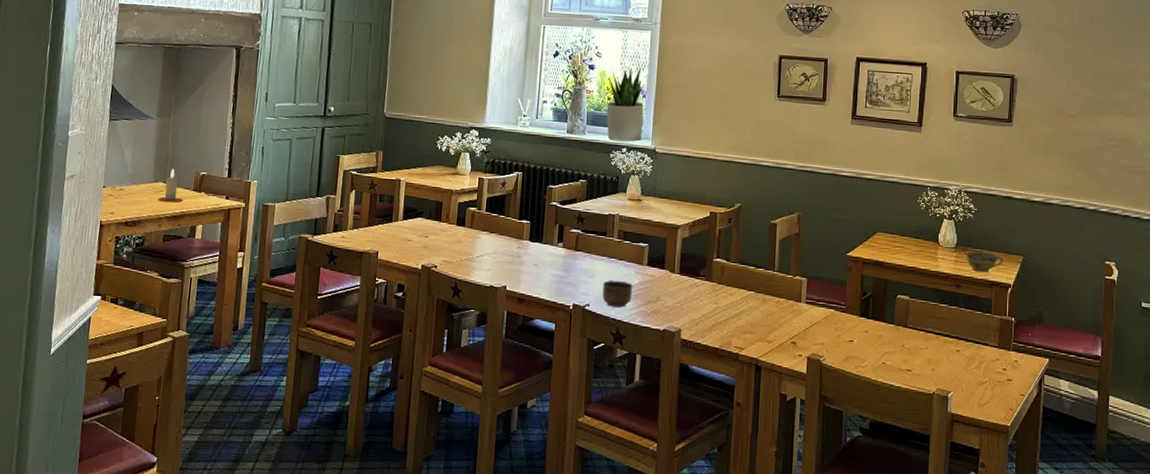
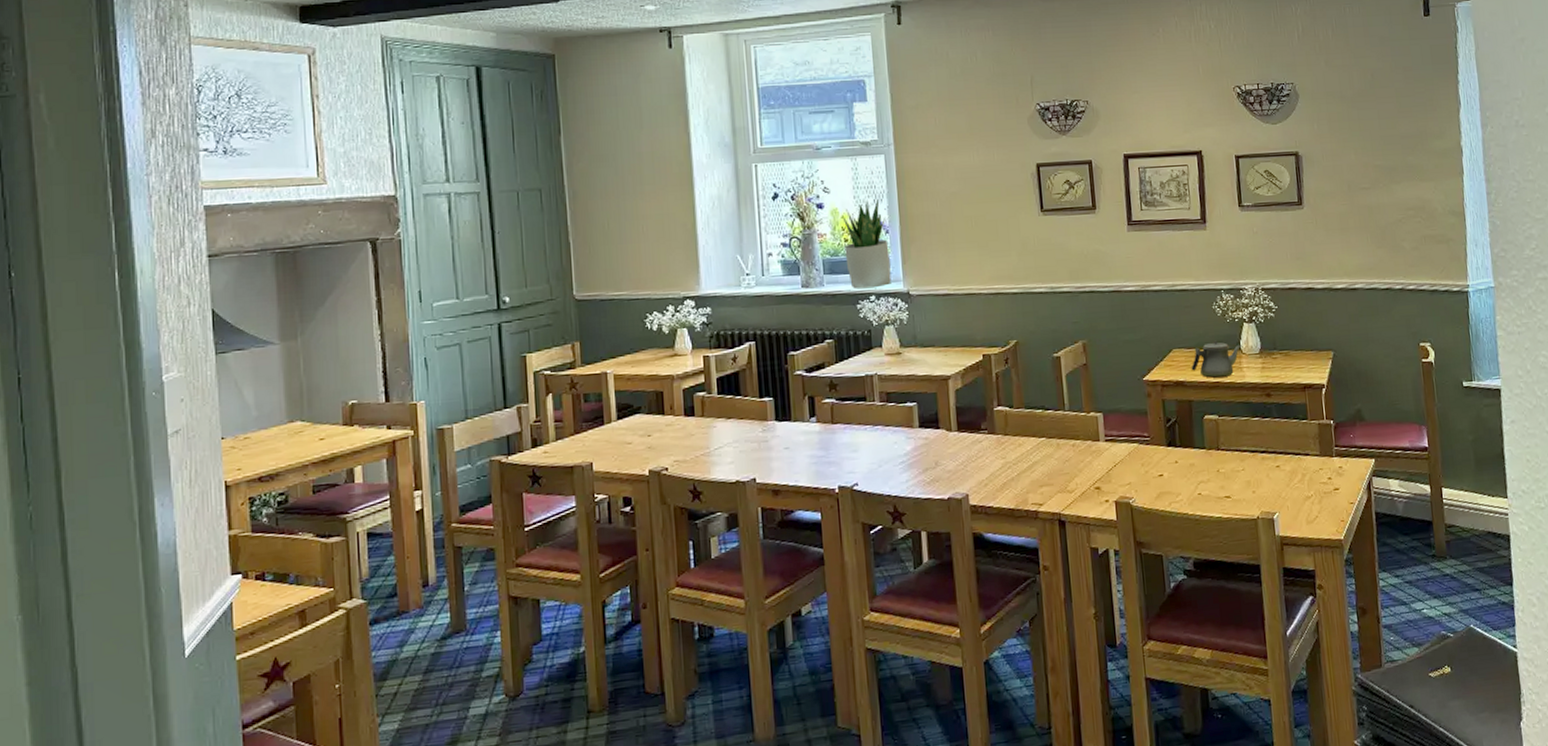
candle: present [158,168,183,203] -> none [298,401,332,446]
teacup: present [602,279,634,308] -> none [870,450,907,482]
teapot: none [891,230,940,264] -> present [1191,340,1242,378]
teacup: present [966,251,1003,273] -> none [1272,353,1313,376]

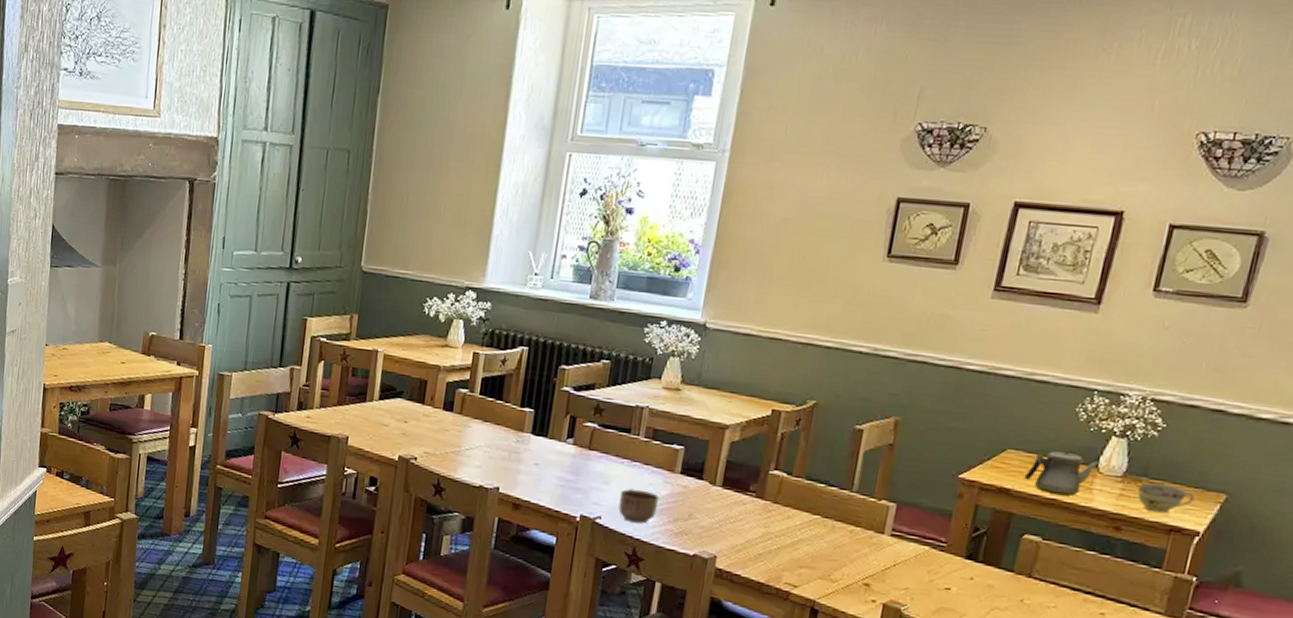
planter: present [842,199,892,289] -> none [643,212,699,313]
teacup: none [870,450,907,482] -> present [618,488,660,524]
teacup: none [1272,353,1313,376] -> present [1137,482,1195,514]

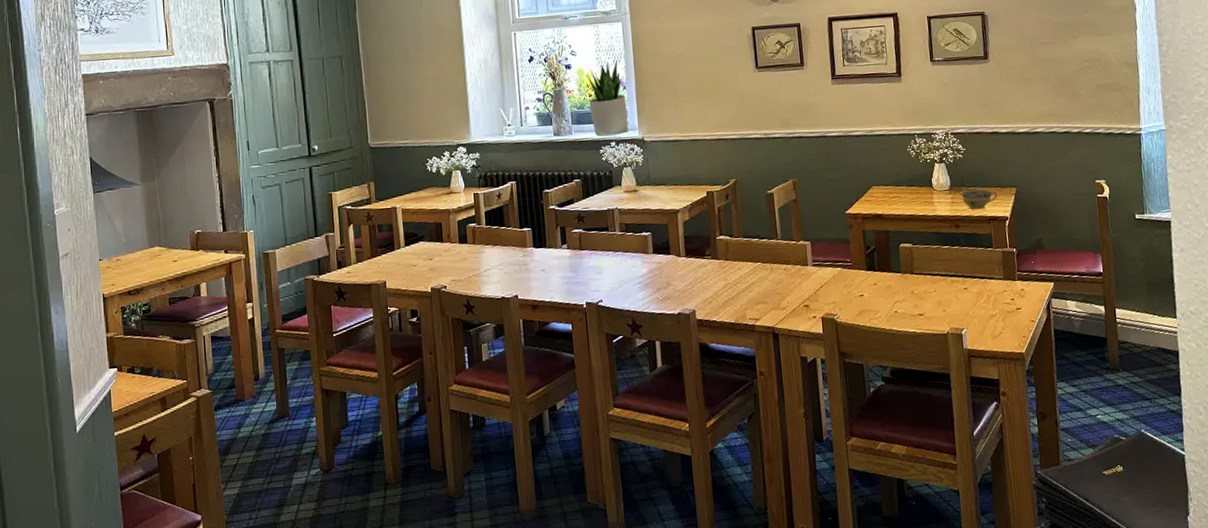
teacup: present [618,488,660,524] -> none [612,272,643,299]
planter: none [643,212,699,313] -> present [587,60,629,137]
teapot: present [1024,449,1101,496] -> none [888,178,933,212]

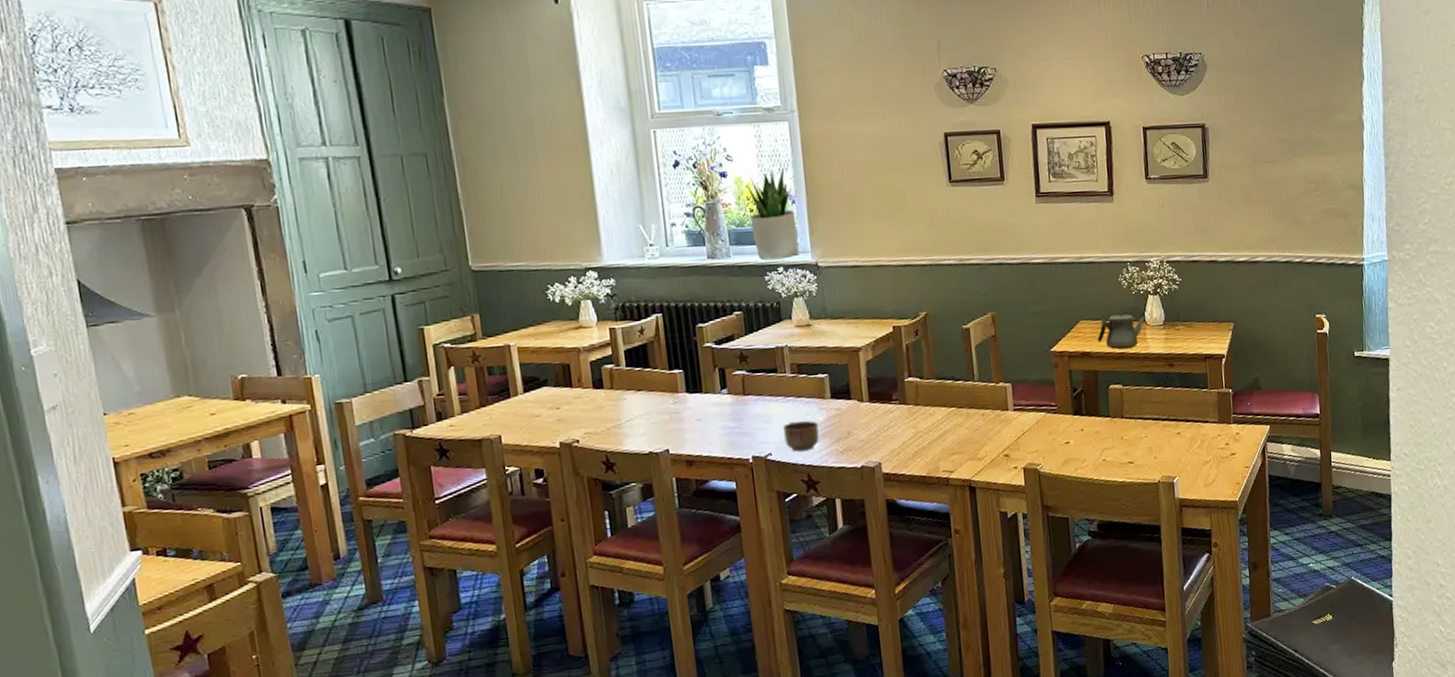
teacup: none [612,272,643,299] -> present [783,420,819,452]
teapot: none [888,178,933,212] -> present [1097,312,1147,349]
teacup: present [961,189,998,210] -> none [1175,324,1214,347]

